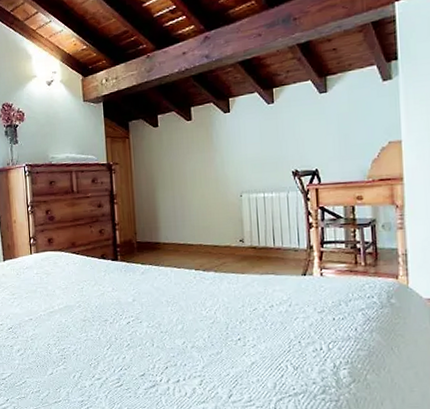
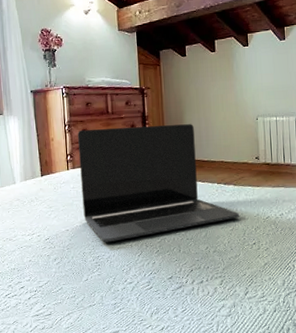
laptop: none [41,202,222,334] -> present [78,124,240,243]

